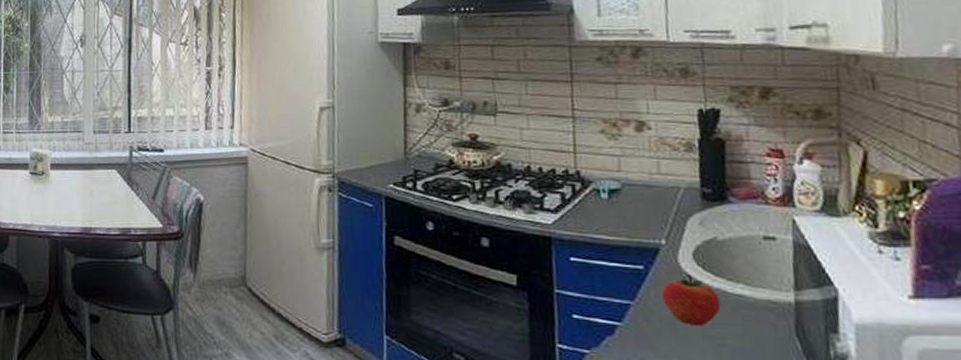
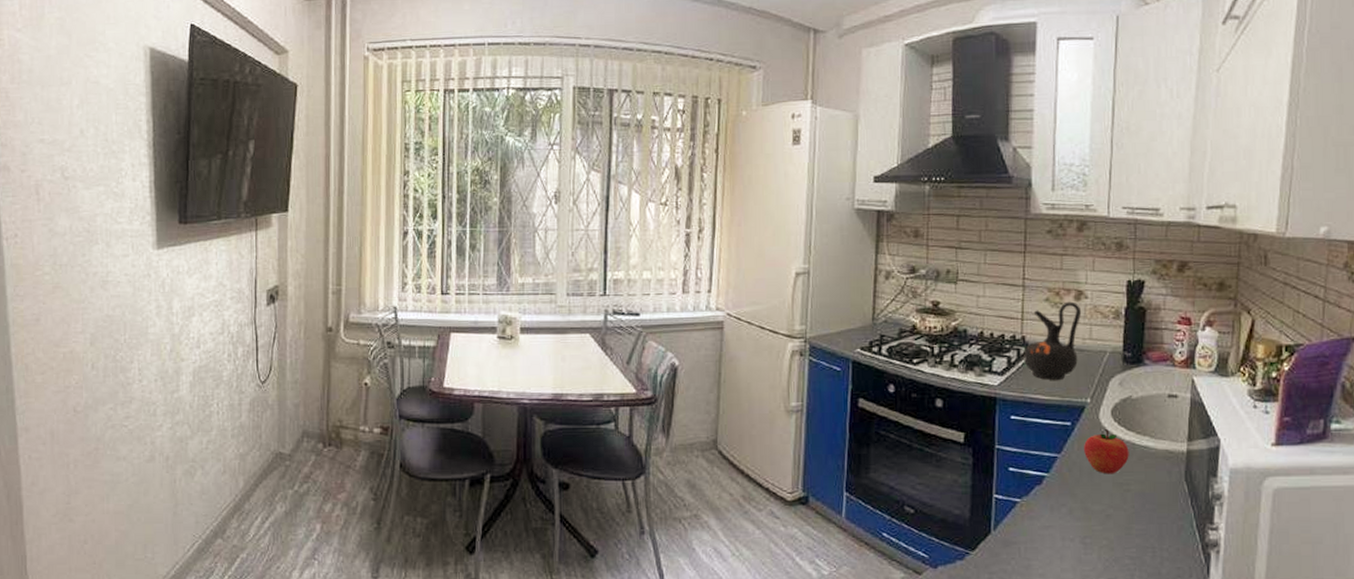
ceramic jug: none [579,133,646,218] -> present [1024,301,1081,380]

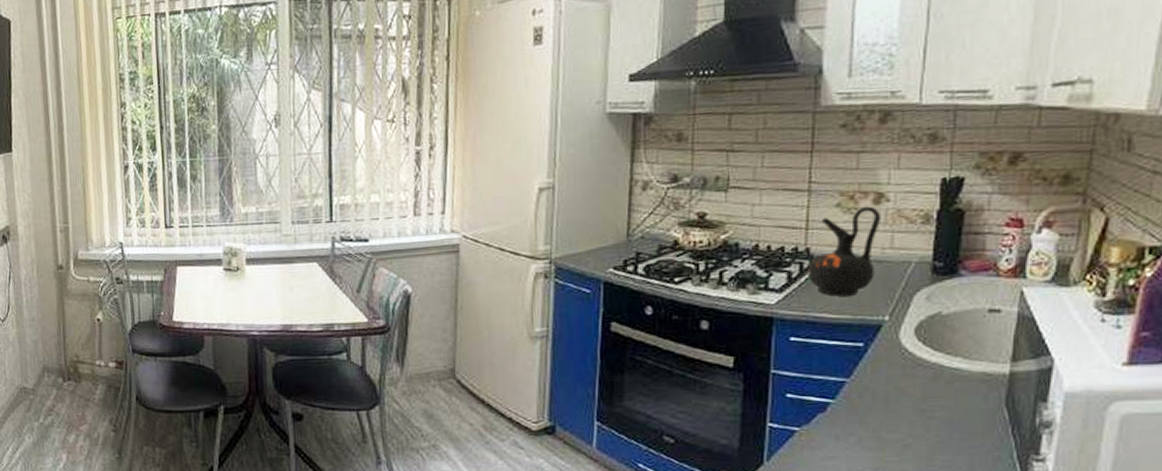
apple: present [1084,429,1129,474] -> none [879,350,935,400]

